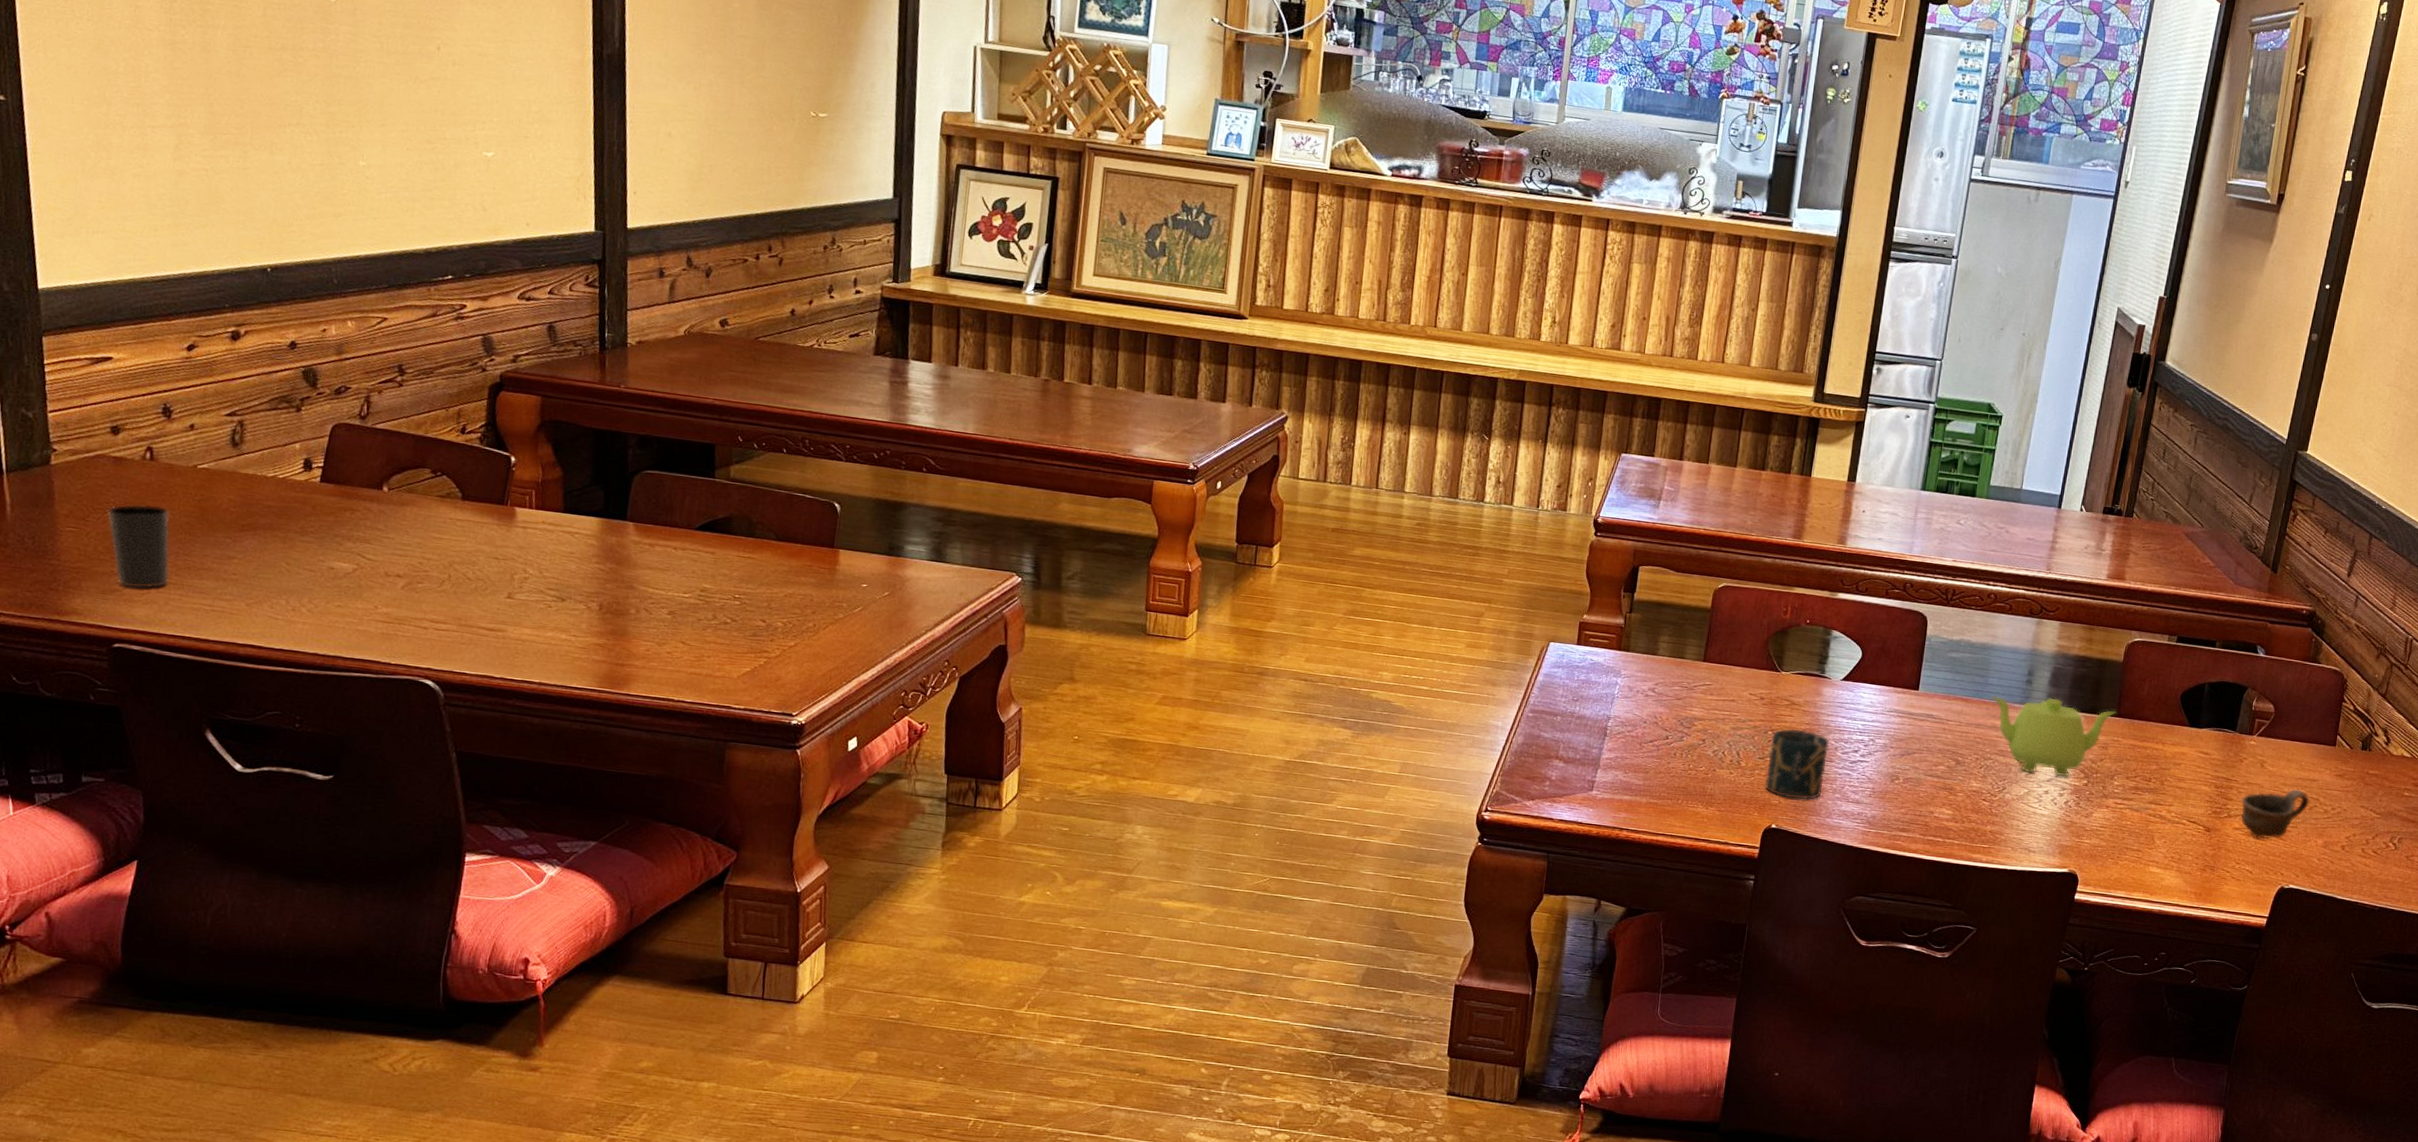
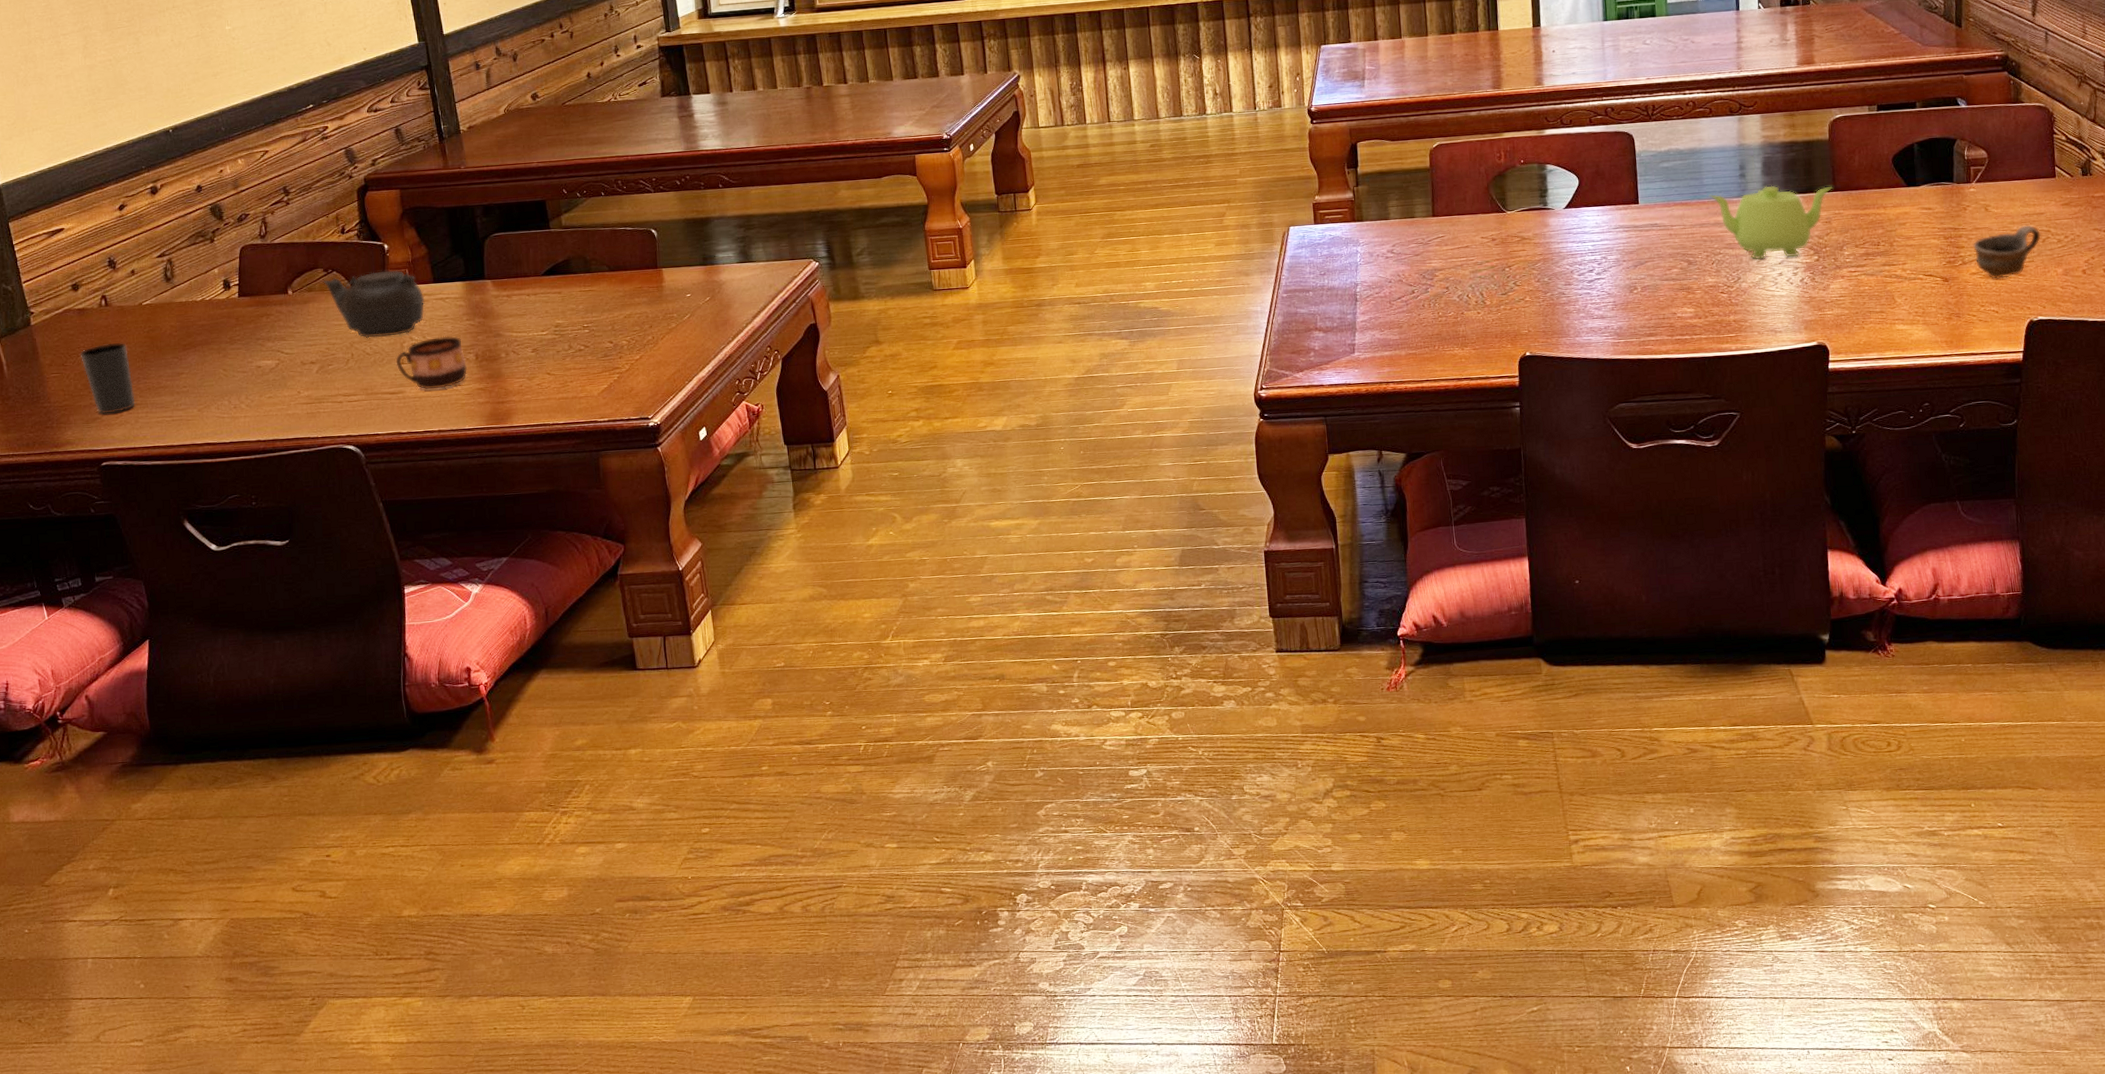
teapot: none [428,482,550,565] -> present [323,270,425,339]
cup: none [500,575,588,636] -> present [395,336,468,390]
cup: present [1764,728,1830,800] -> none [1510,260,1566,326]

